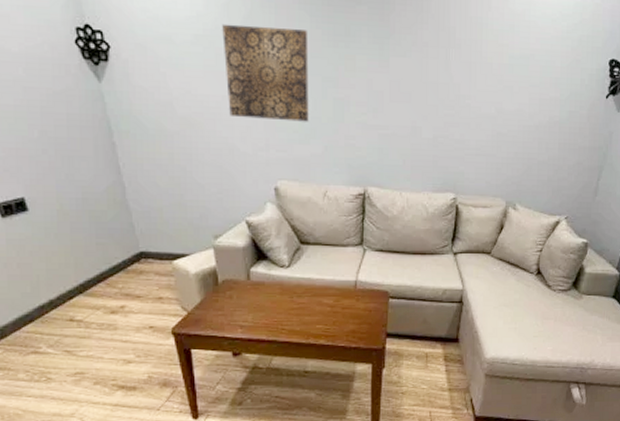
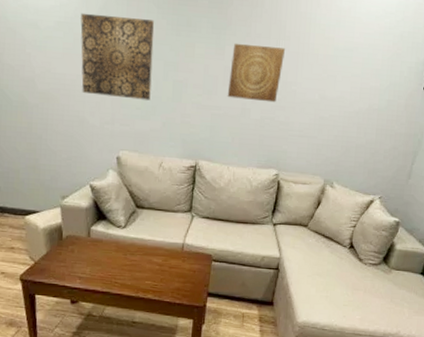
wall art: none [395,53,457,119] -> present [227,43,286,103]

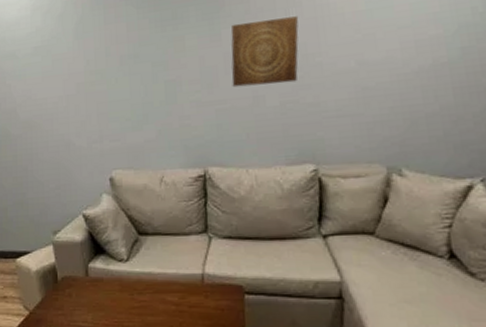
wall art: present [80,12,155,101] -> none [57,22,141,114]

